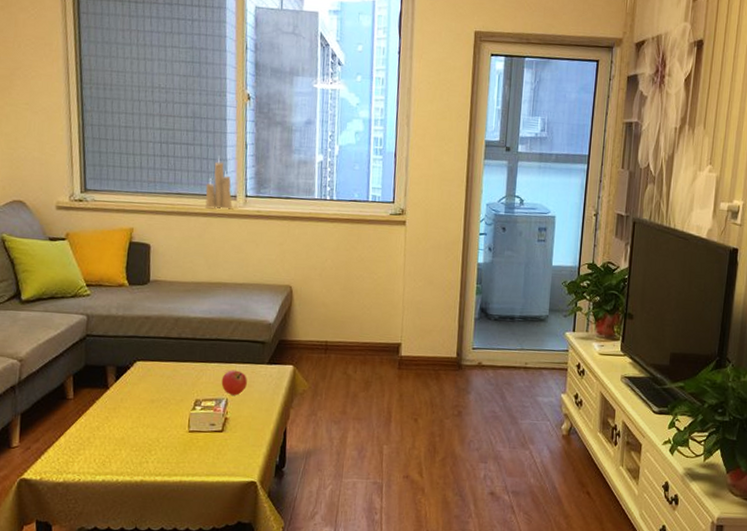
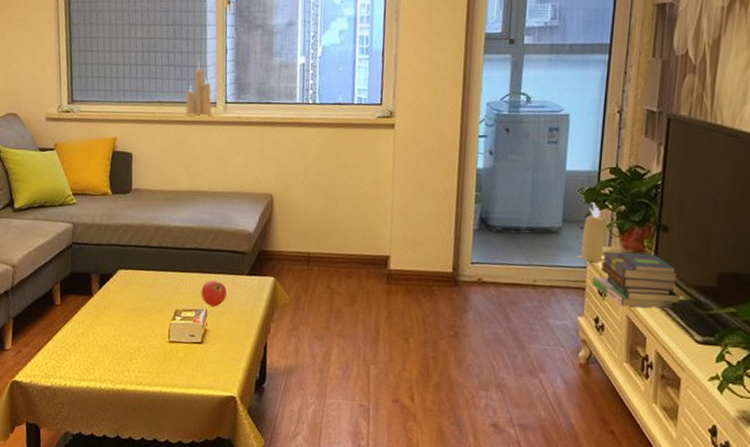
candle: none [560,294,585,347] -> present [576,203,607,263]
books: none [572,336,642,385] -> present [591,251,681,309]

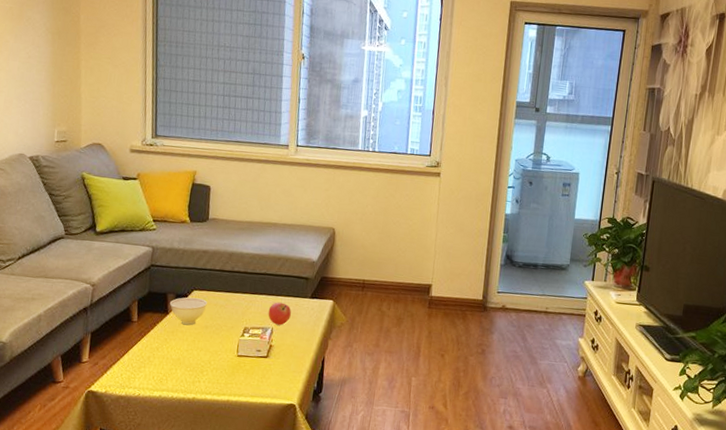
bowl: none [93,277,134,309] -> present [169,297,207,326]
candle: present [185,63,212,116] -> none [260,109,285,157]
candle: present [576,203,607,263] -> none [579,246,604,295]
books: present [591,251,681,309] -> none [590,285,656,333]

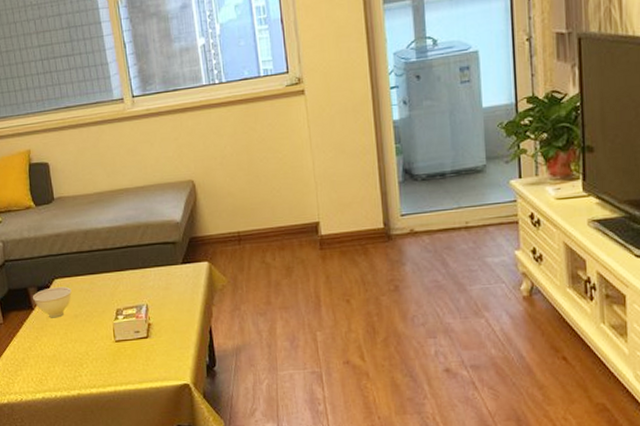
fruit: present [268,302,292,325] -> none [138,274,165,300]

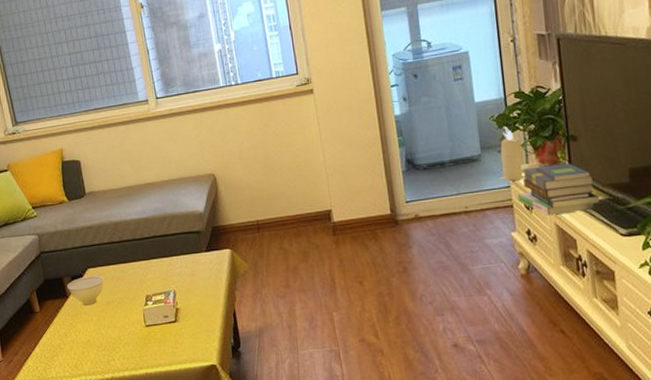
candle: none [504,135,533,195] -> present [499,127,525,181]
books: none [523,176,615,234] -> present [517,163,600,216]

